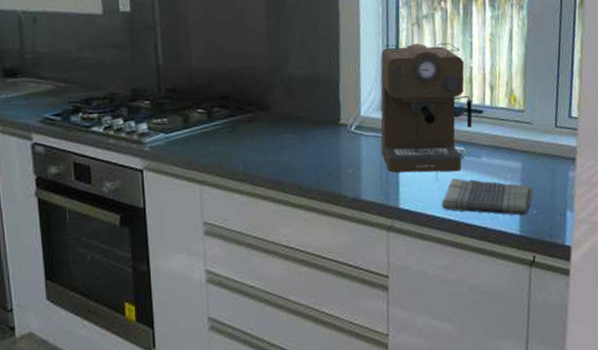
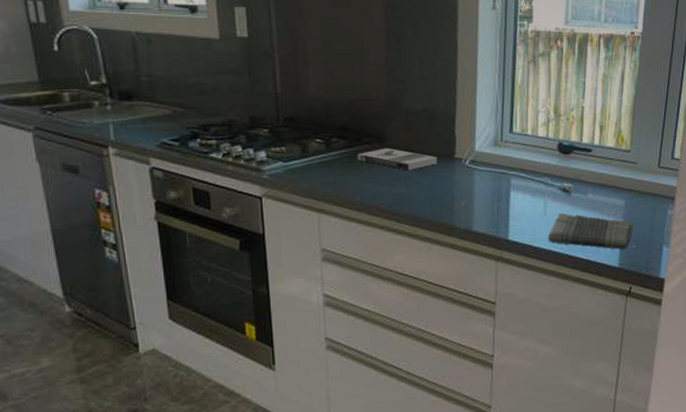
book: none [239,116,322,139] -> present [357,148,438,171]
coffee maker: present [380,42,473,173] -> none [493,80,582,207]

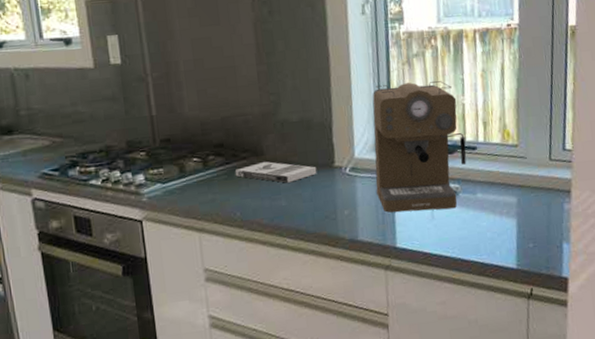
coffee maker: none [493,80,582,207] -> present [373,81,467,213]
dish towel: present [548,213,634,249] -> none [438,215,529,250]

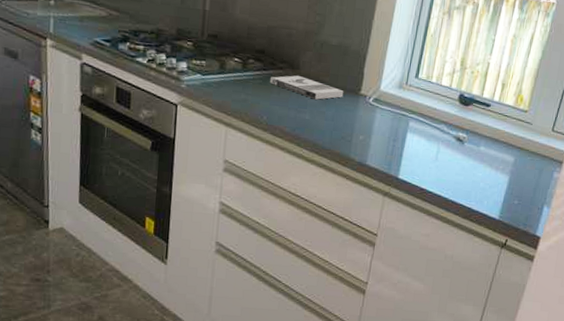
coffee maker: present [373,81,467,213] -> none [392,28,484,155]

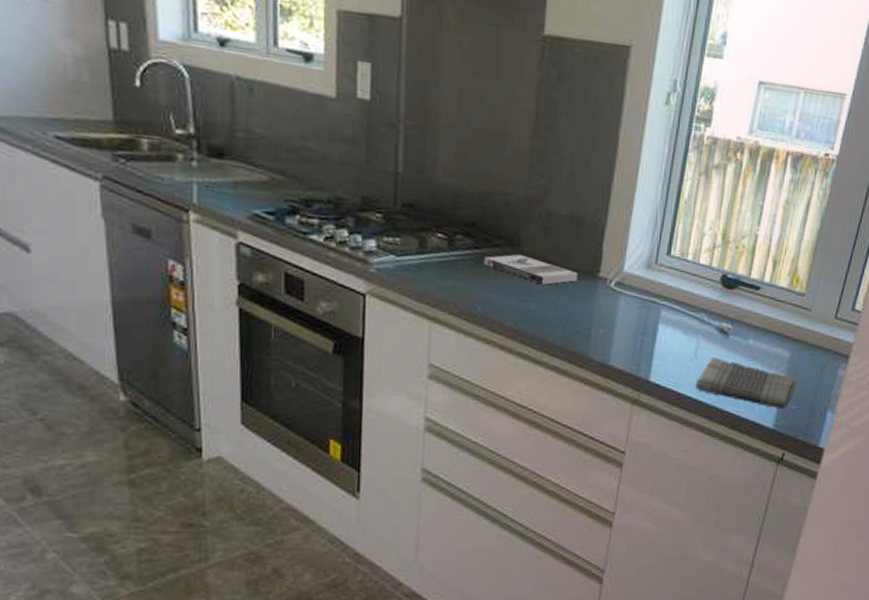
dish towel: none [436,160,519,203] -> present [696,357,797,409]

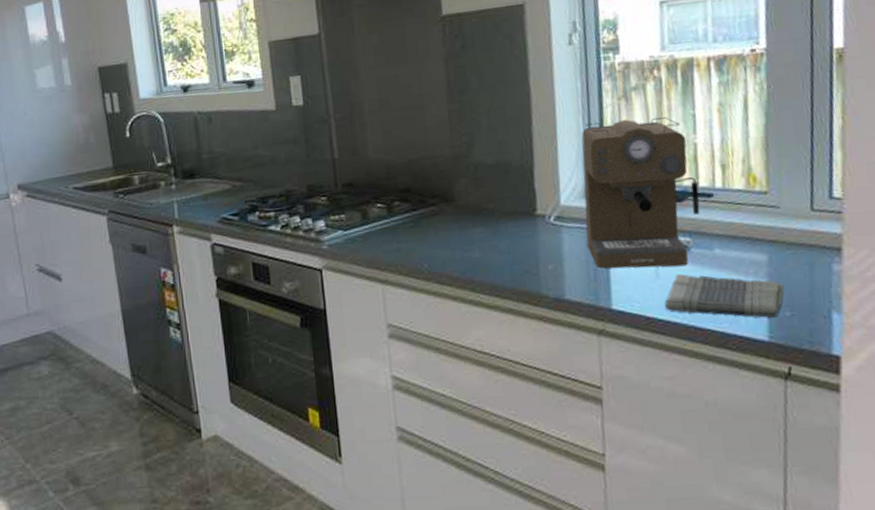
book: present [483,254,578,285] -> none [422,208,516,233]
coffee maker: none [640,192,750,351] -> present [582,117,700,269]

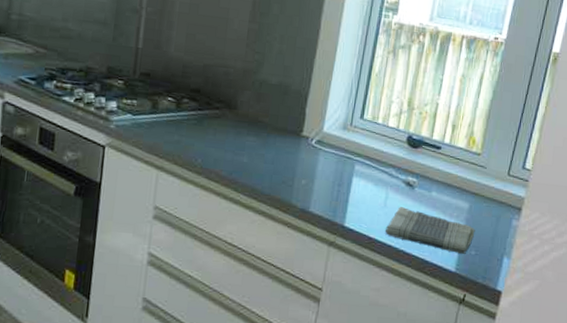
coffee maker: present [582,117,700,269] -> none [336,67,432,201]

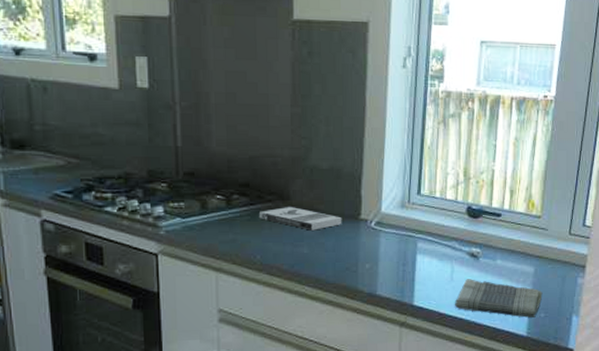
book: none [205,115,285,142] -> present [258,207,342,231]

